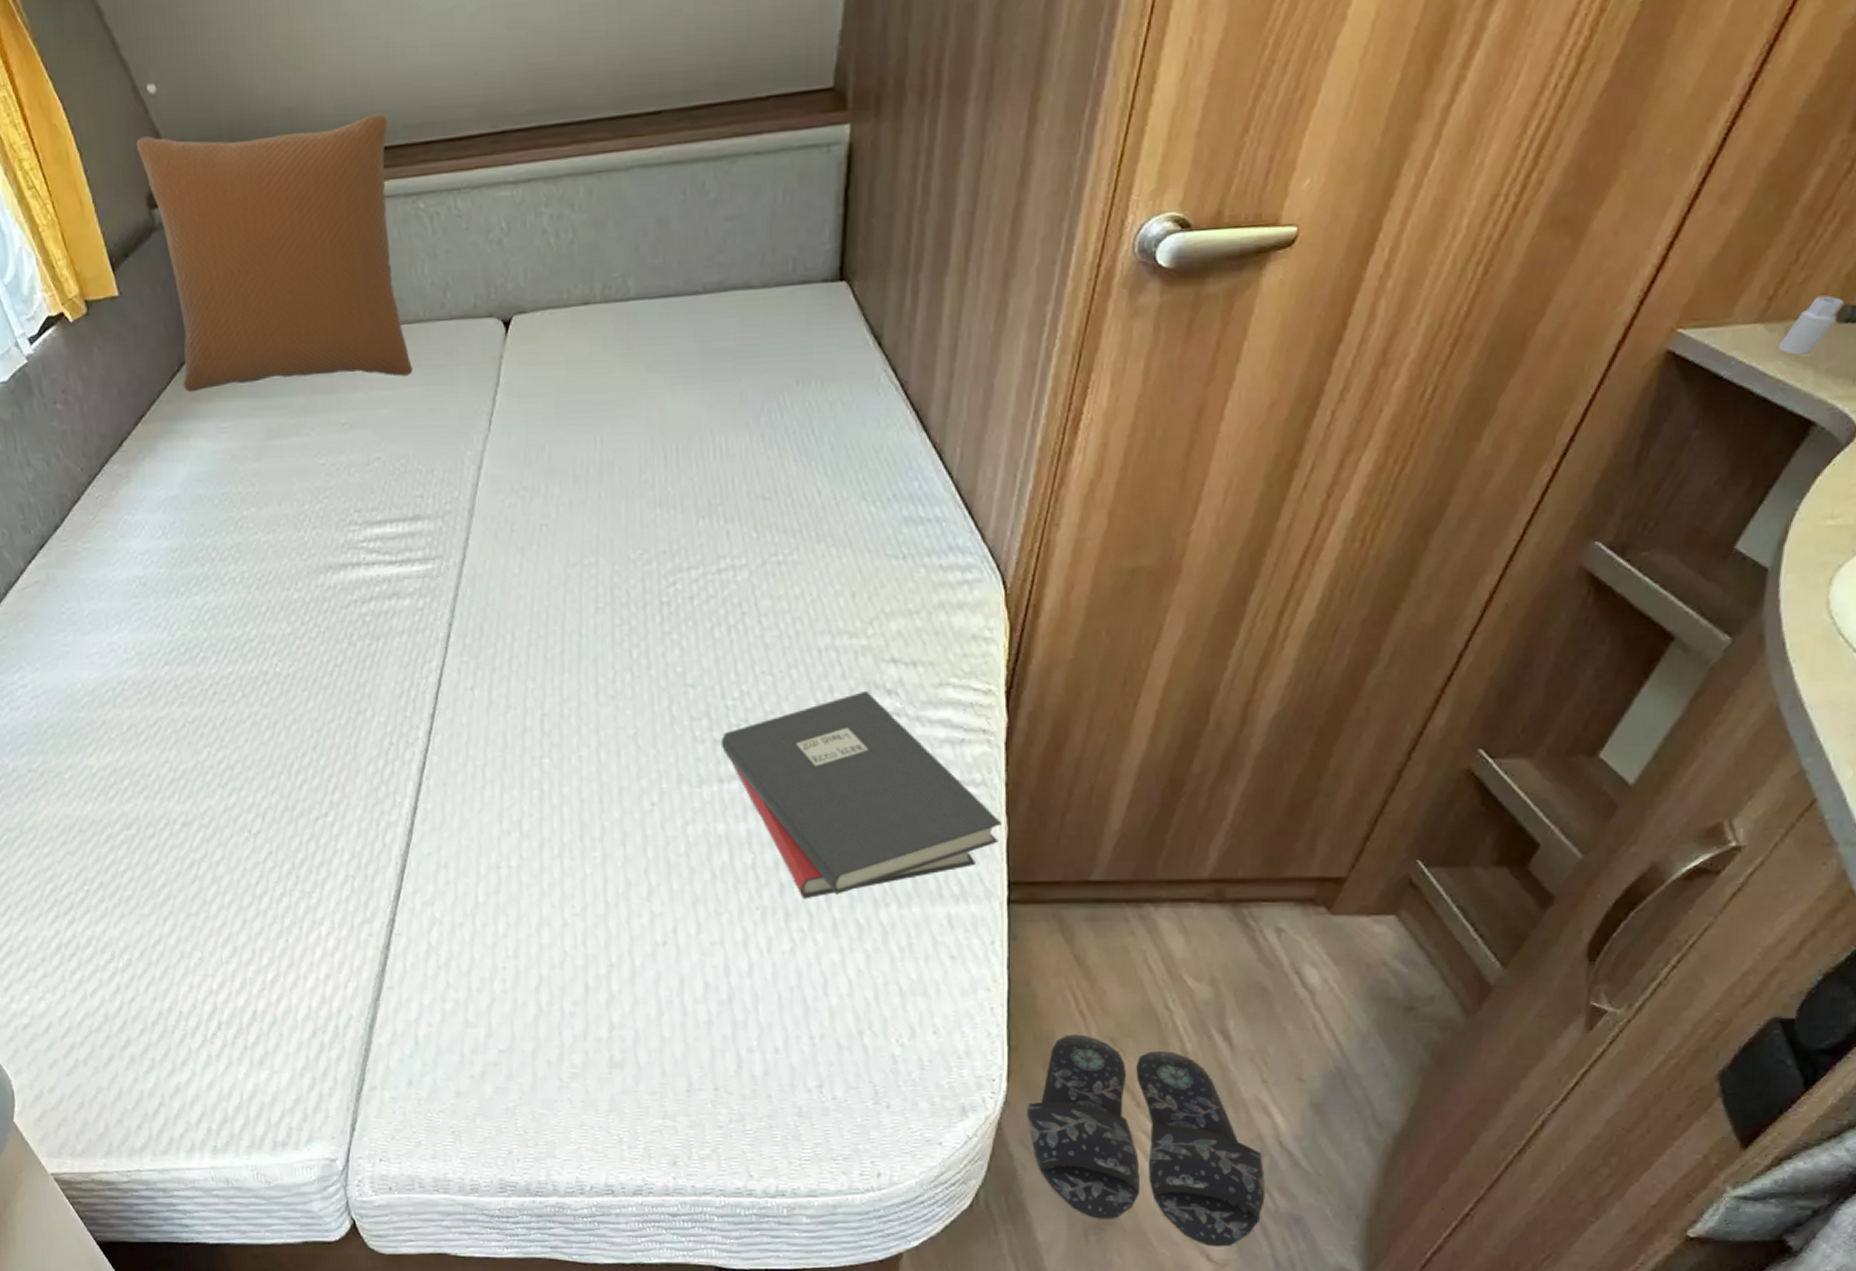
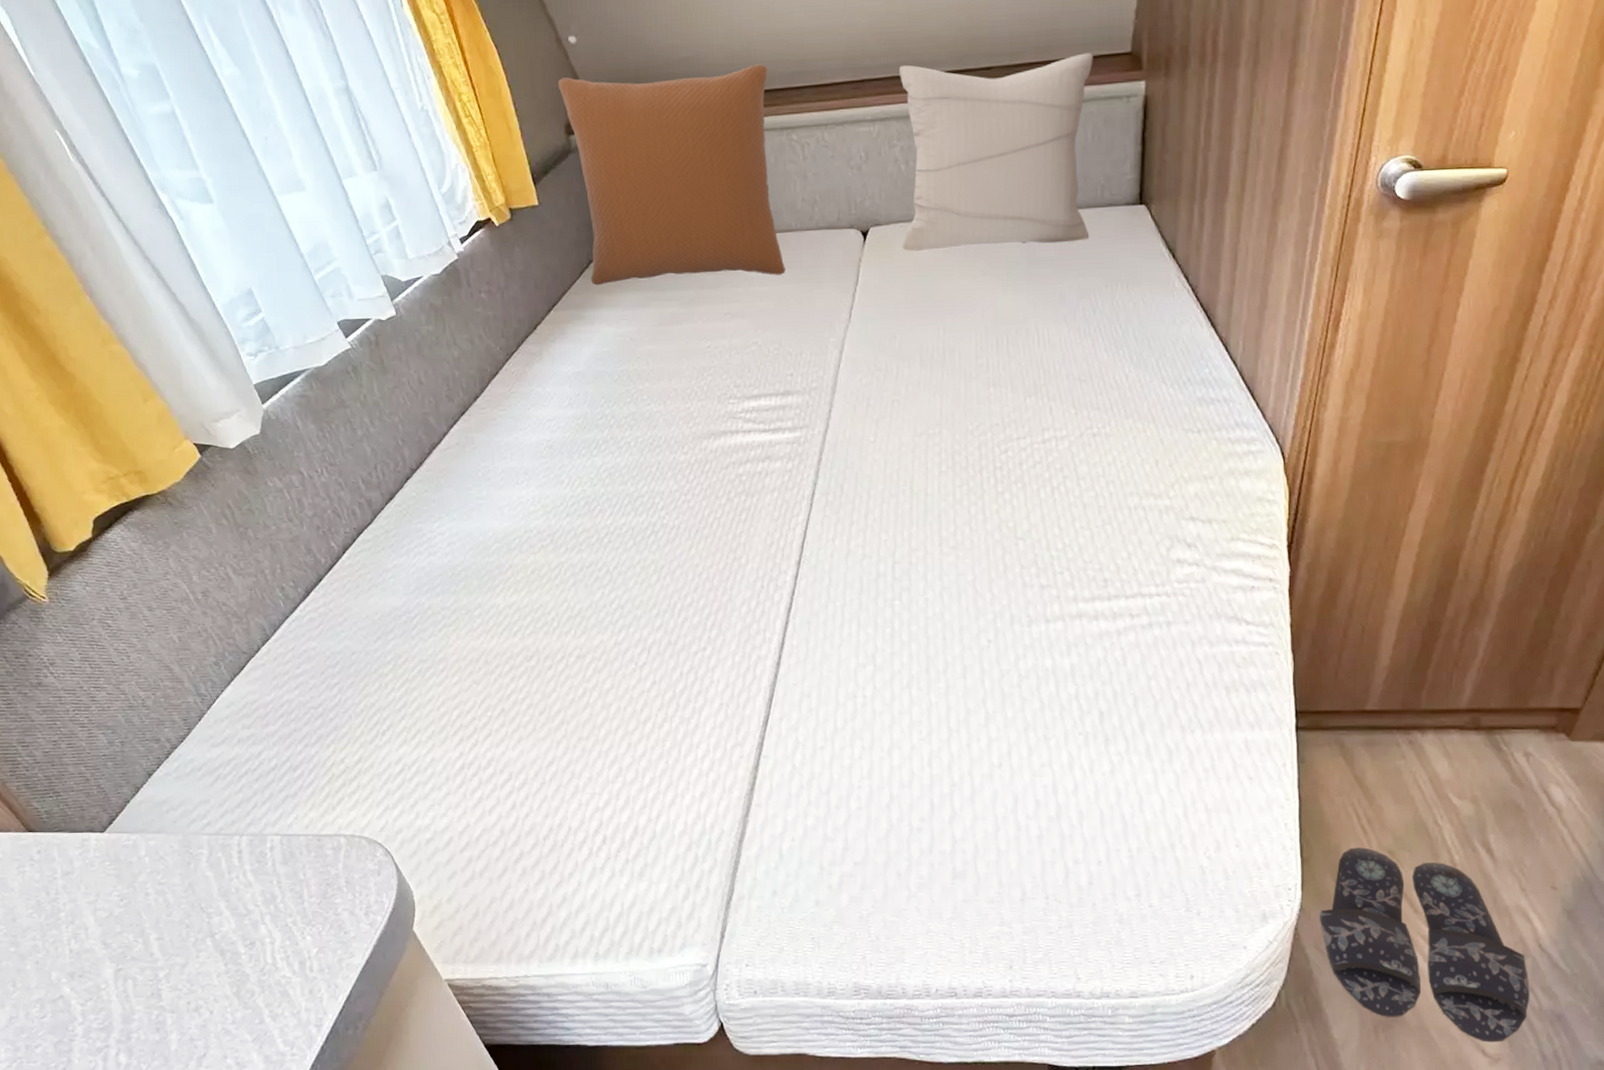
pillow: none [548,89,786,344] -> present [899,53,1093,251]
hardback book: present [720,690,1002,899] -> none [1047,544,1288,726]

